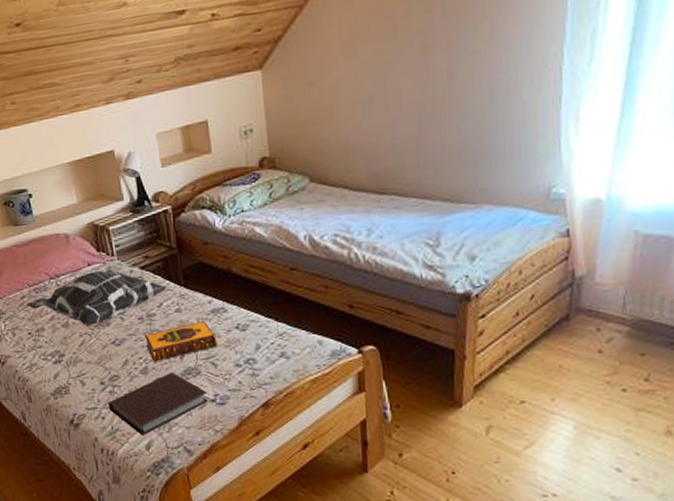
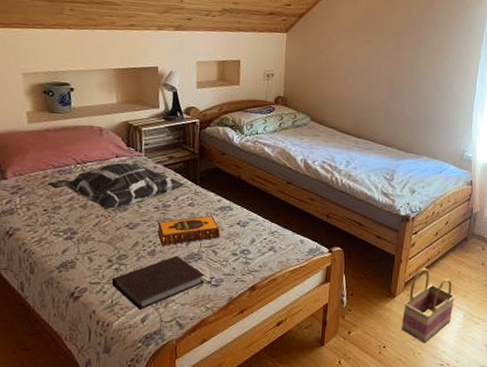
basket: none [476,363,558,467] -> present [402,267,456,344]

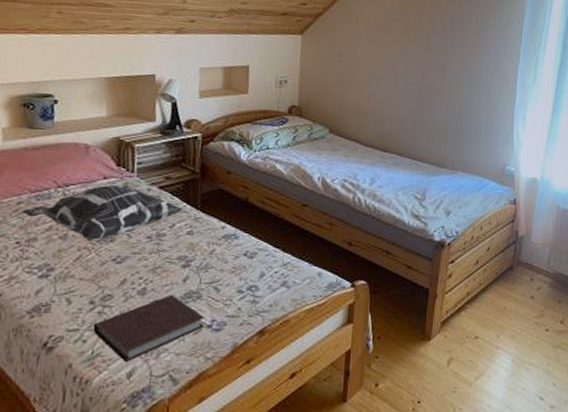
hardback book: present [157,215,221,246] -> none [149,246,225,283]
basket: present [402,267,456,344] -> none [439,303,502,397]

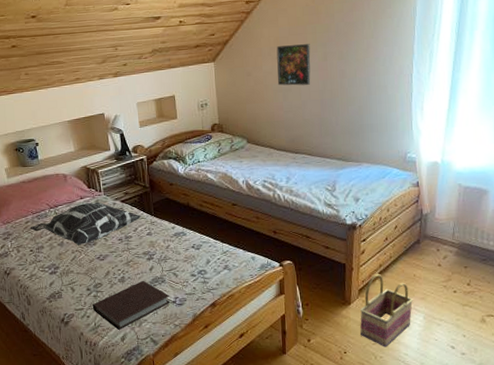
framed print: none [372,29,412,76] -> present [276,44,311,86]
basket: none [439,303,502,397] -> present [360,273,414,347]

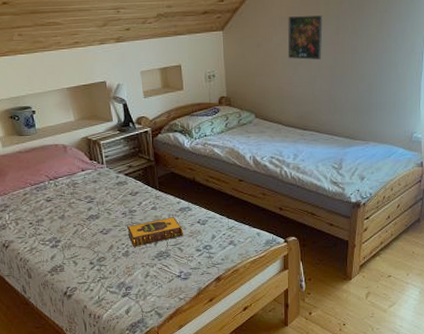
decorative pillow: present [30,201,142,246] -> none [28,174,146,219]
notebook: present [92,280,171,330] -> none [95,254,176,303]
hardback book: none [123,242,179,273] -> present [127,217,184,247]
basket: present [360,273,414,347] -> none [359,250,411,320]

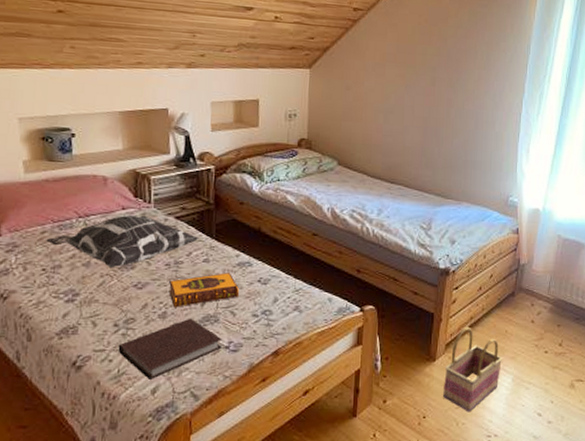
decorative pillow: none [28,174,146,219] -> present [46,215,199,269]
notebook: none [95,254,176,303] -> present [118,318,223,379]
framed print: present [288,16,323,60] -> none [379,62,419,109]
basket: none [359,250,411,320] -> present [443,326,503,412]

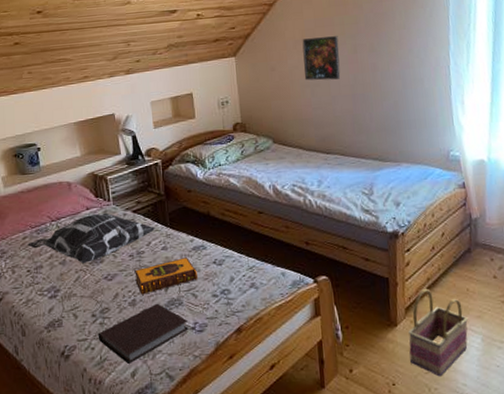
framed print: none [379,62,419,109] -> present [302,36,341,81]

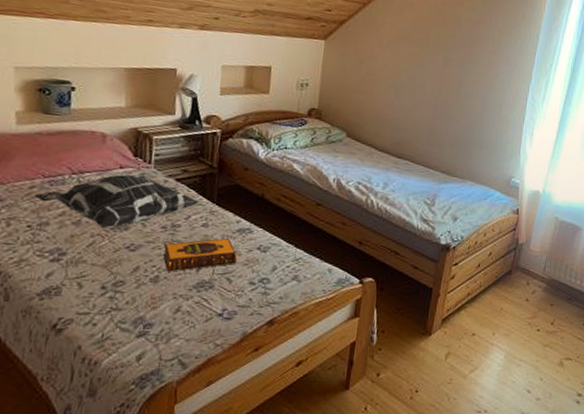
notebook: present [98,303,189,364] -> none [103,283,216,345]
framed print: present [302,36,341,81] -> none [391,39,432,87]
basket: present [408,288,469,377] -> none [436,302,497,388]

